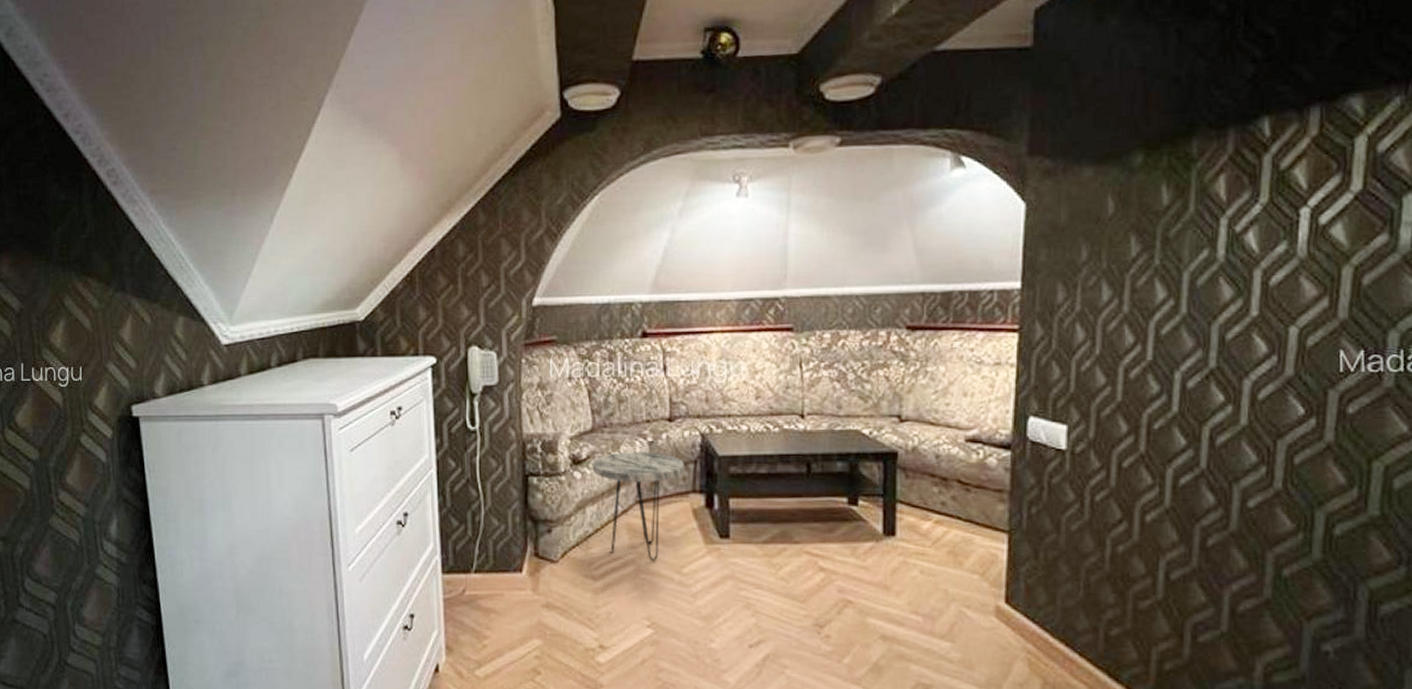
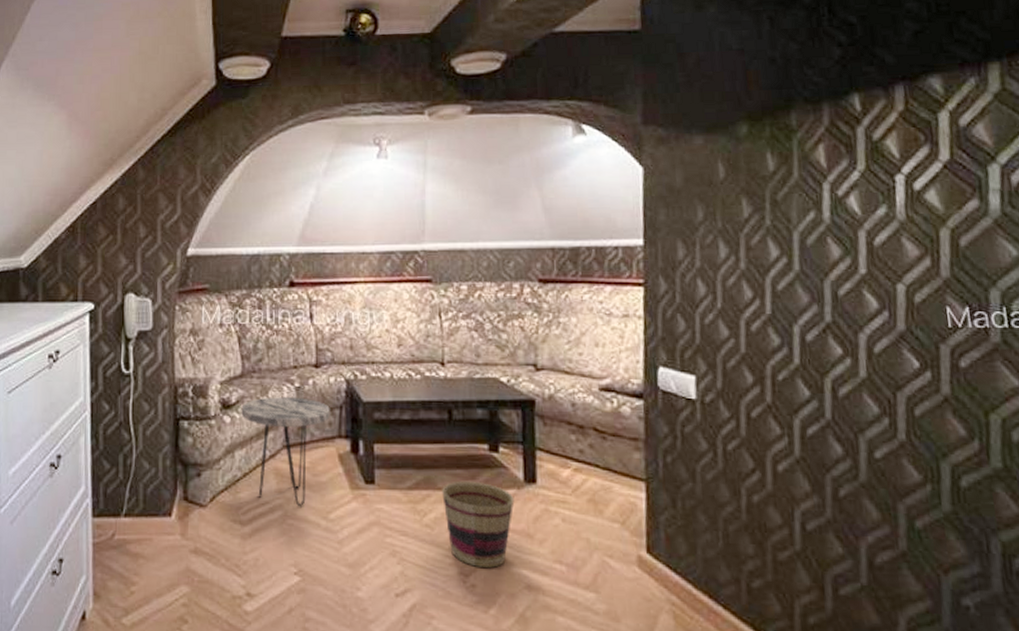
basket: none [798,534,872,619] -> present [442,480,515,568]

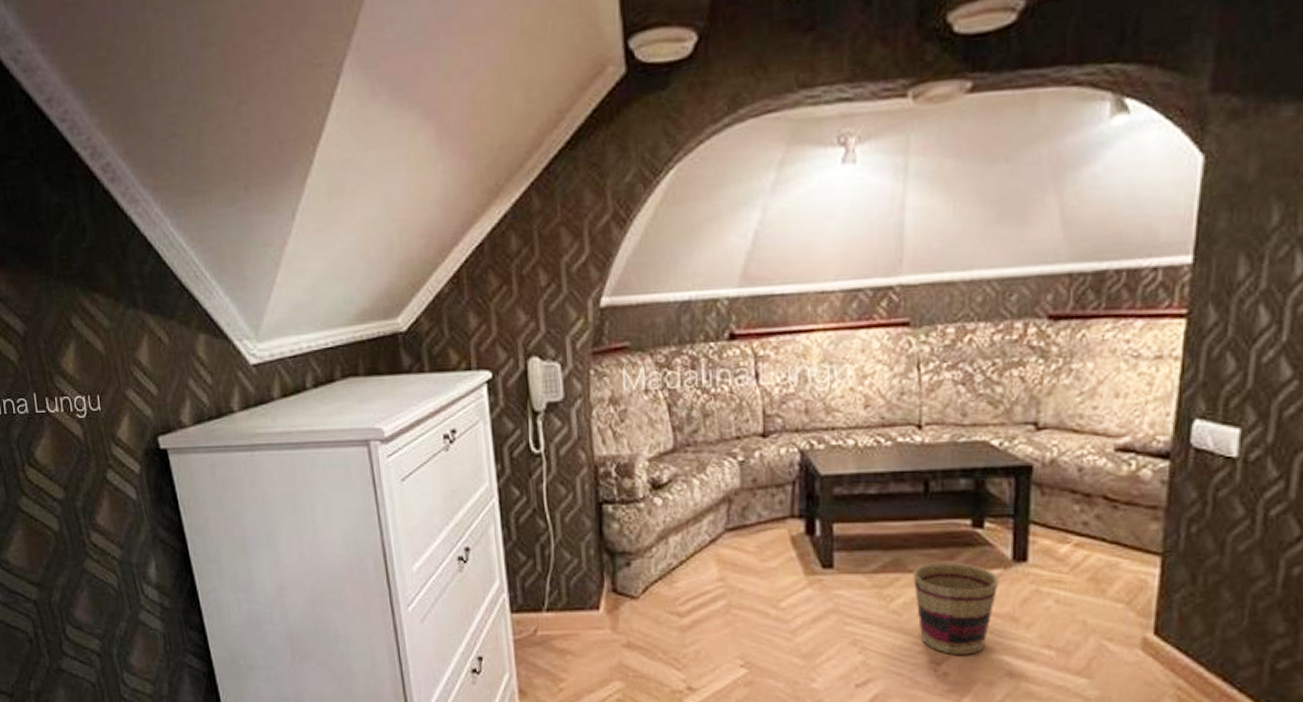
side table: present [241,397,330,506] -> none [674,473,781,595]

